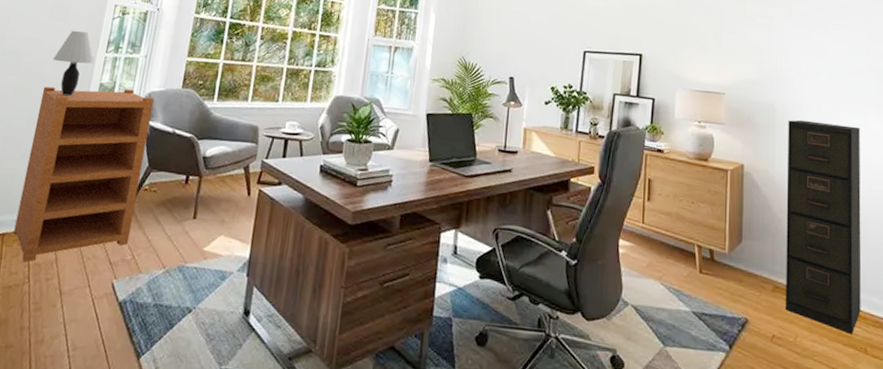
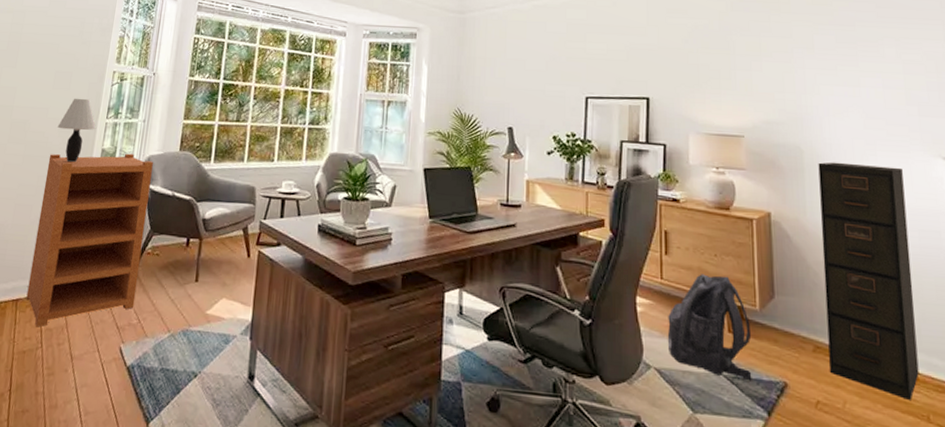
backpack: none [644,219,720,316] -> present [667,274,752,380]

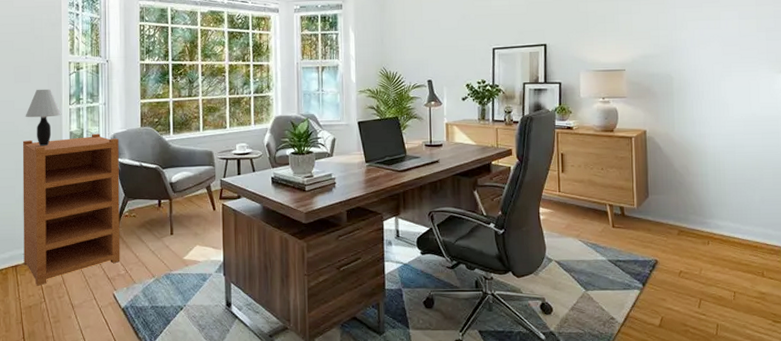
backpack: present [667,274,752,380] -> none [564,184,631,261]
filing cabinet: present [818,162,919,400] -> none [685,84,758,262]

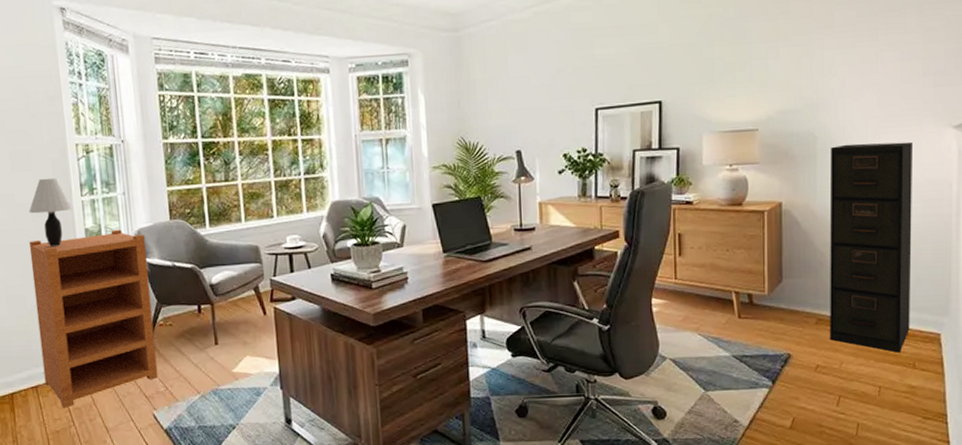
filing cabinet: none [685,84,758,262] -> present [829,141,912,353]

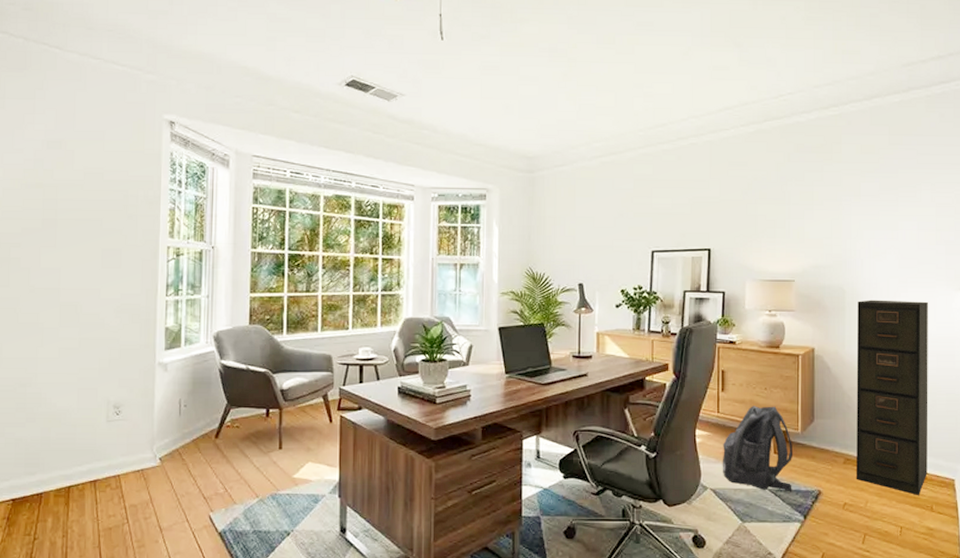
cupboard: present [28,229,158,408] -> none [104,330,222,505]
table lamp: present [29,177,73,247] -> none [113,276,157,343]
backpack: none [681,268,760,357] -> present [722,406,794,491]

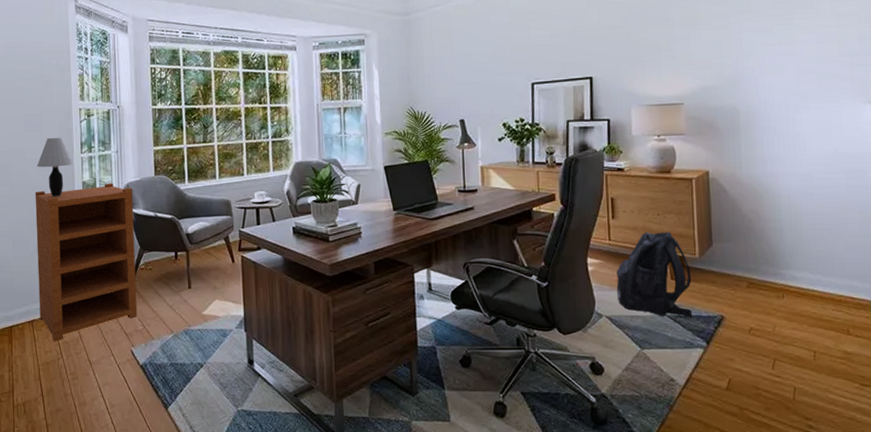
cupboard: none [104,330,222,505] -> present [35,183,138,342]
table lamp: none [113,276,157,343] -> present [37,137,74,197]
filing cabinet: present [856,299,928,495] -> none [753,116,842,318]

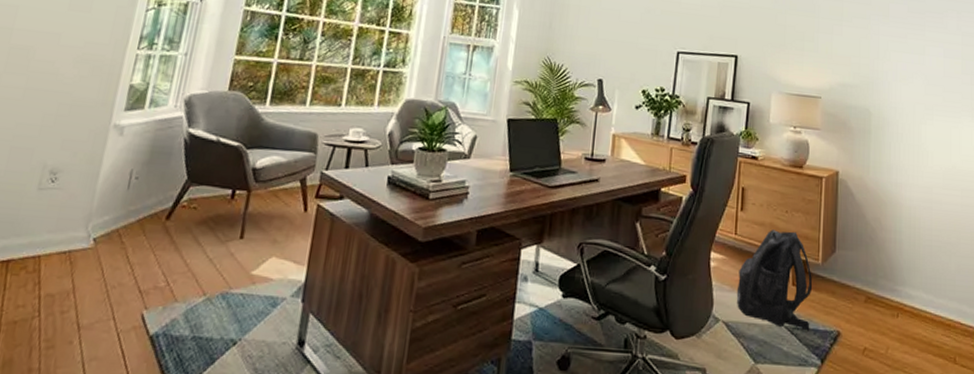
cupboard: present [35,183,138,342] -> none [20,88,195,293]
table lamp: present [37,137,74,197] -> none [72,23,124,100]

